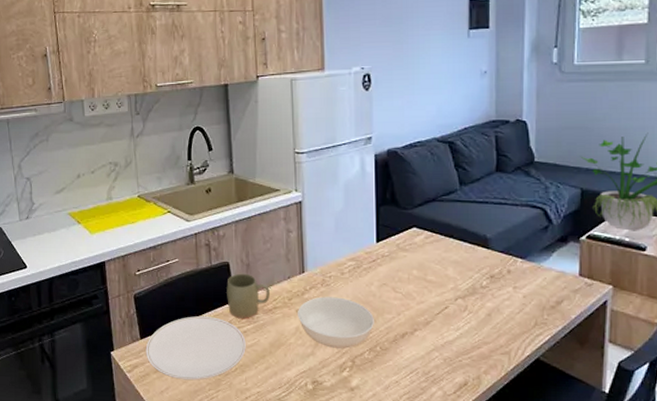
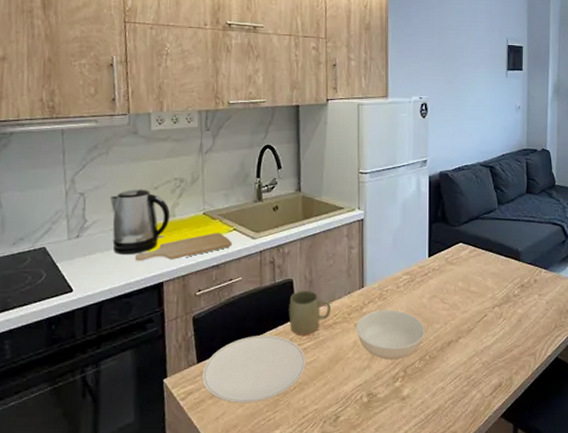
kettle: none [52,174,108,236] -> present [110,189,170,256]
chopping board: none [78,215,167,241] -> present [134,233,232,261]

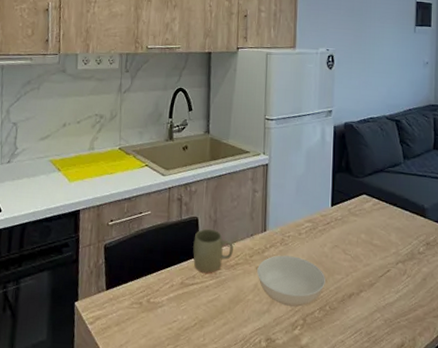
kettle: present [110,189,170,256] -> none [38,122,90,183]
chopping board: present [134,233,232,261] -> none [56,167,144,190]
plate: present [202,335,306,404] -> none [109,269,207,335]

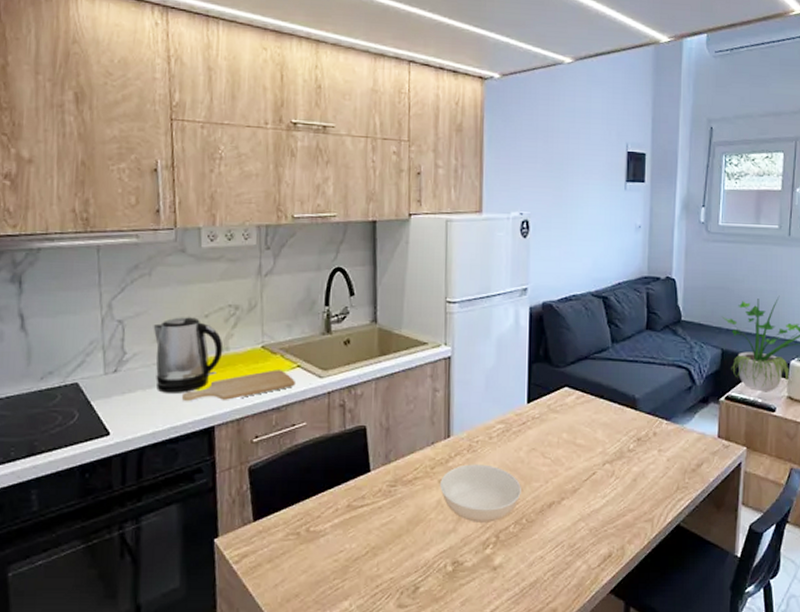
kettle: none [38,122,90,183] -> present [153,317,223,395]
chopping board: none [56,167,144,190] -> present [181,370,295,401]
mug: present [192,228,233,273] -> none [360,439,411,492]

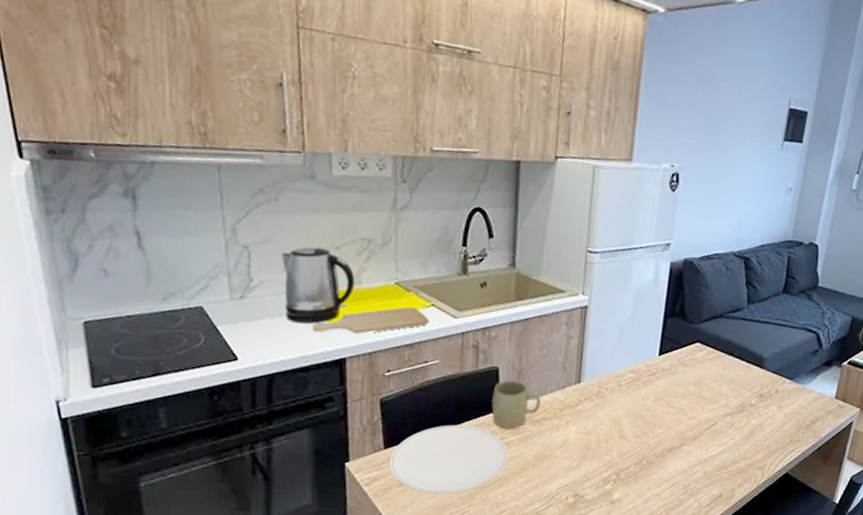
plate: none [258,491,380,569] -> present [389,425,508,495]
mug: none [360,439,411,492] -> present [491,380,541,429]
bowl: present [440,464,521,522] -> none [567,408,645,462]

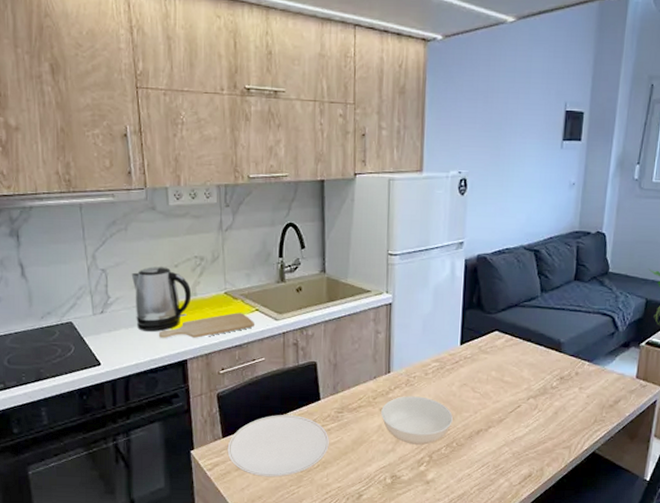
mug: present [491,380,541,429] -> none [311,373,355,417]
bowl: none [567,408,645,462] -> present [381,396,453,445]

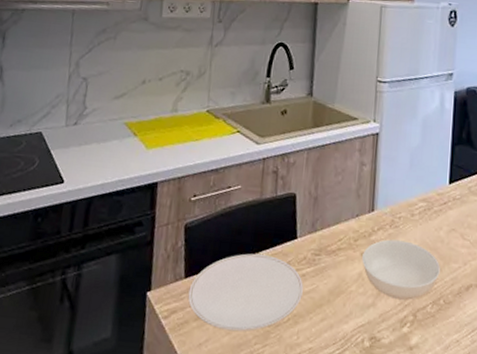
kettle: present [131,266,192,333] -> none [110,78,173,150]
chopping board: present [158,313,254,338] -> none [130,133,234,159]

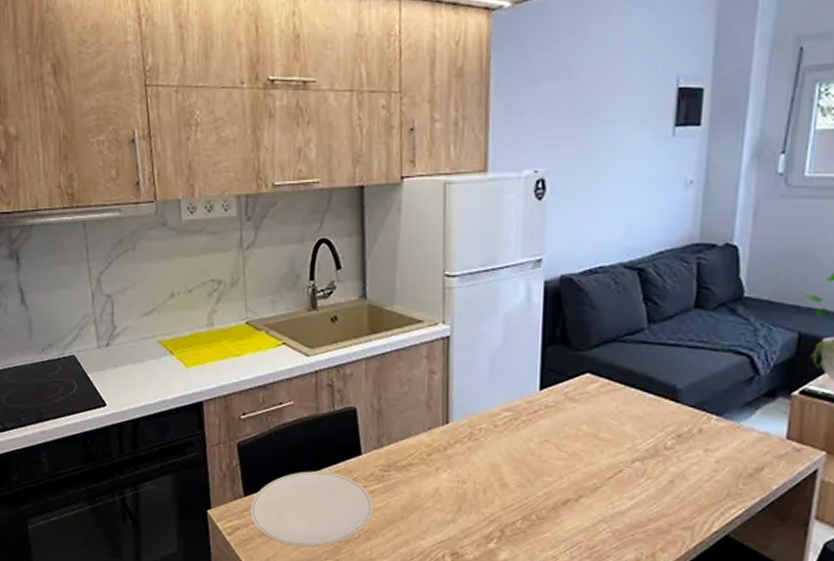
bowl: present [362,239,440,300] -> none [438,453,531,516]

